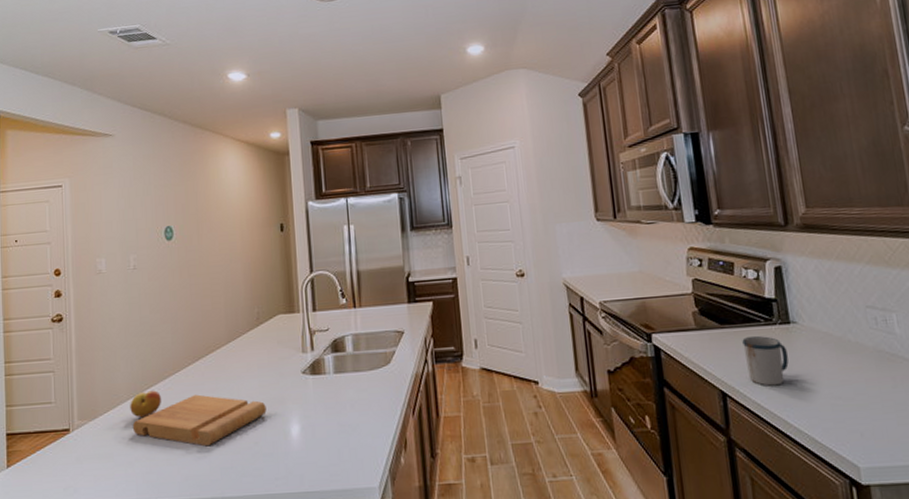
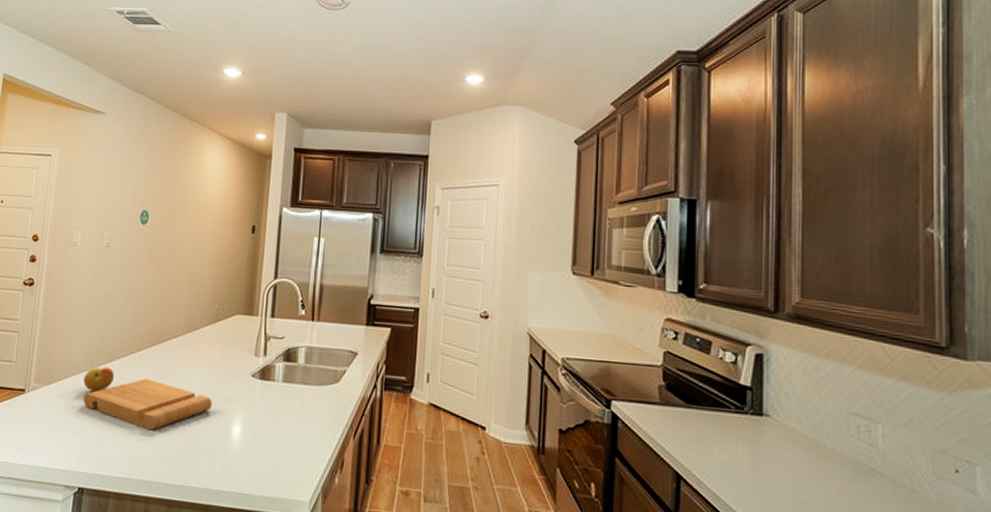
mug: present [742,336,789,386] -> none [707,421,754,478]

